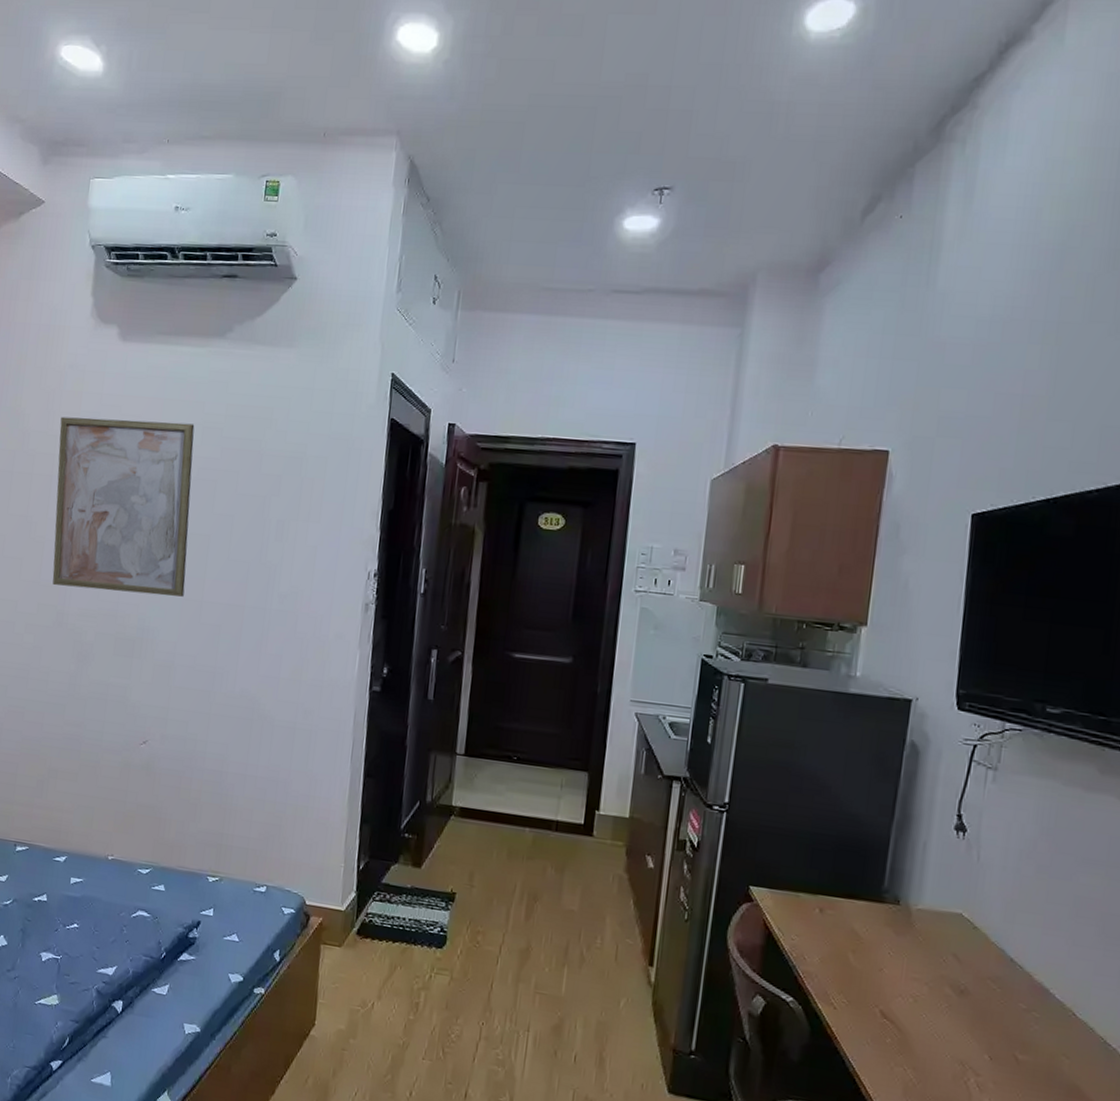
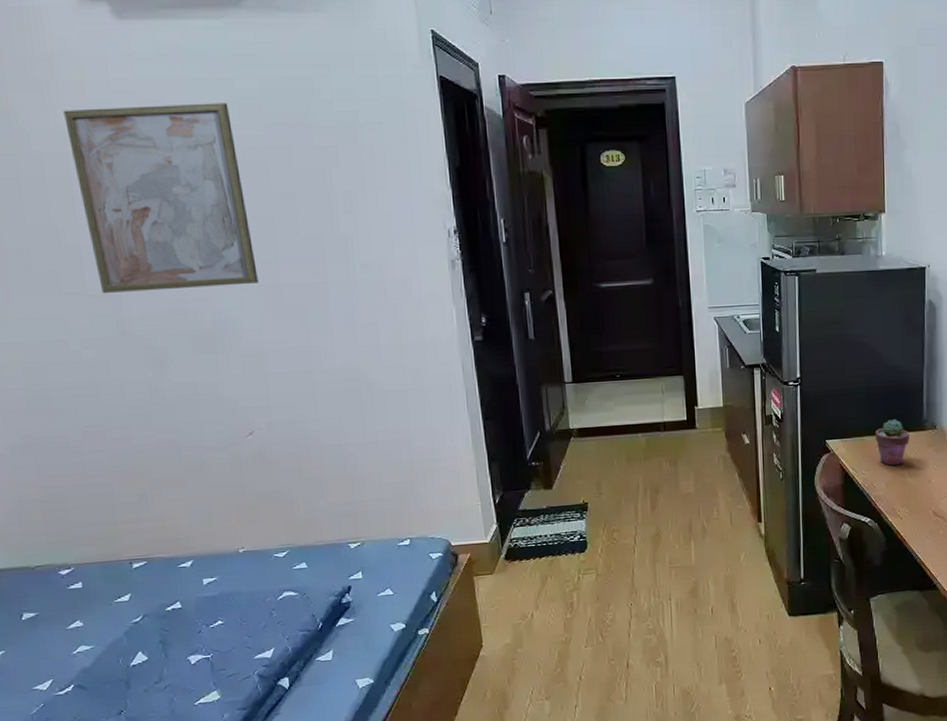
potted succulent: none [814,879,862,939] -> present [875,419,909,466]

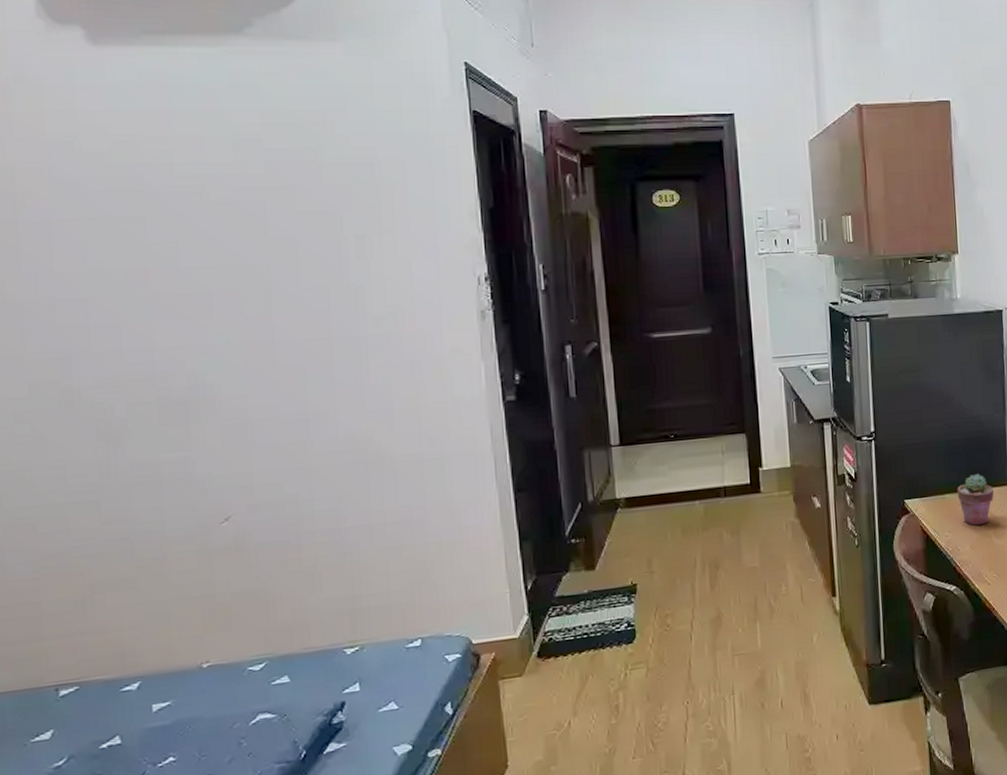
wall art: present [63,103,259,293] -> none [15,137,247,356]

